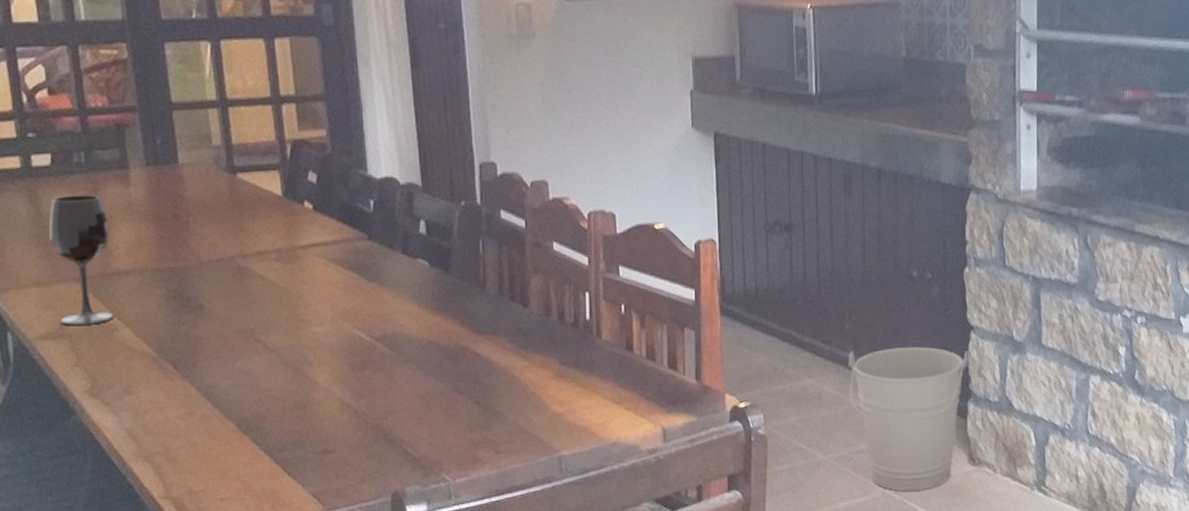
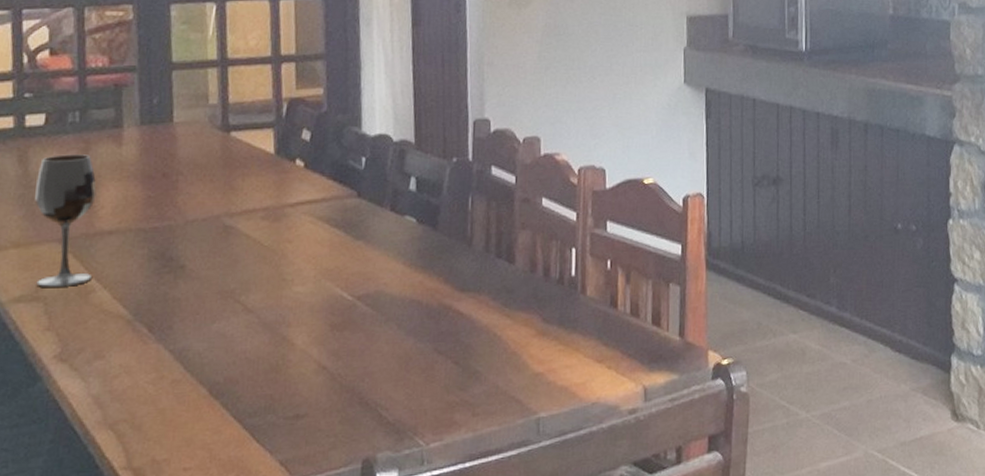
bucket: present [848,346,969,492] -> none [832,299,953,450]

